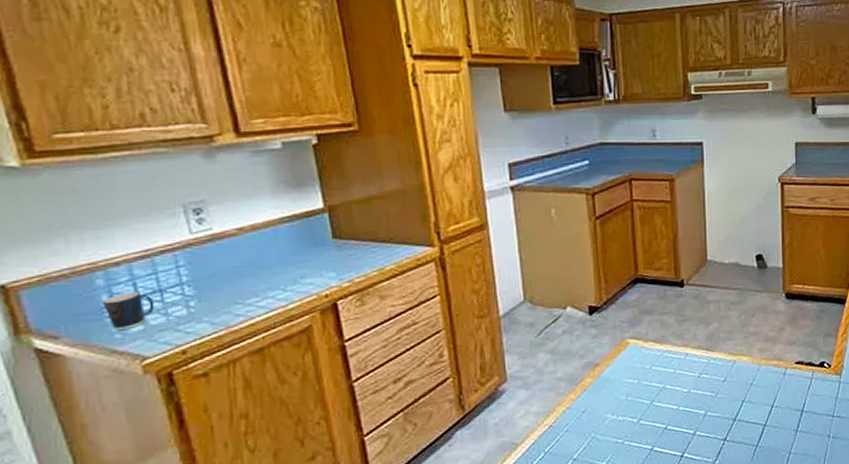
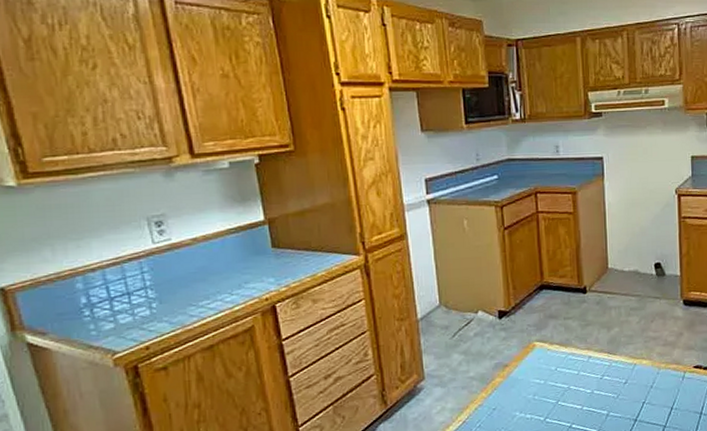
mug: present [102,291,155,331] -> none [81,294,124,329]

